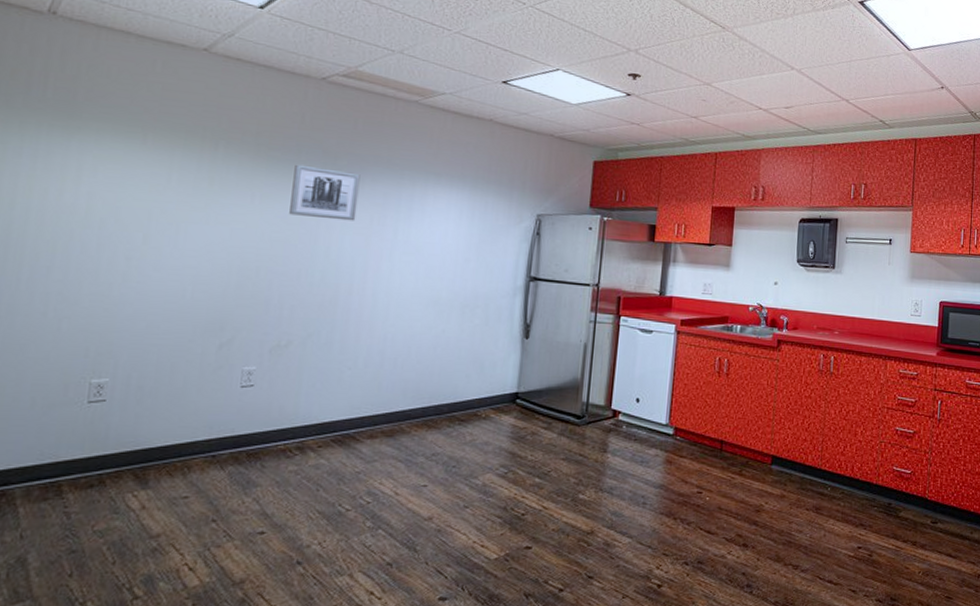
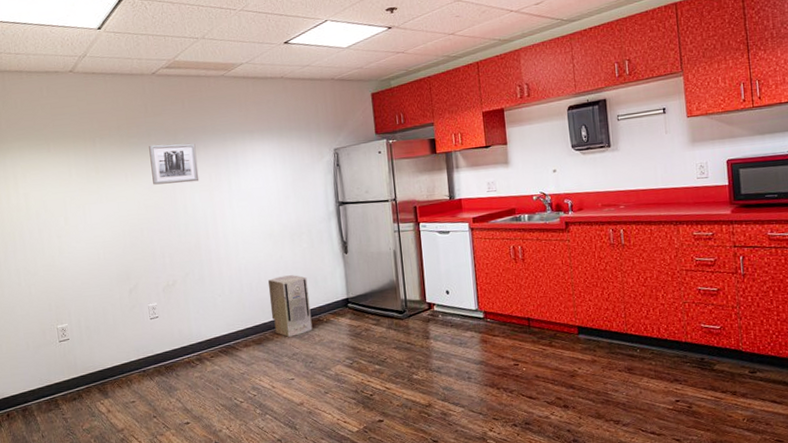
air purifier: none [414,355,471,432] -> present [268,275,313,337]

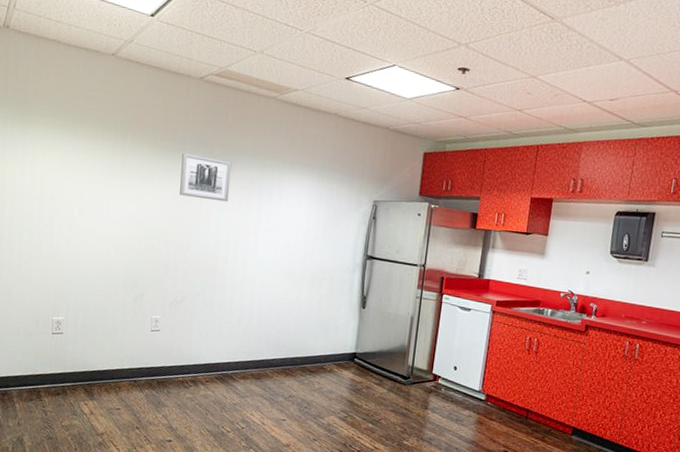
air purifier: present [268,275,313,337] -> none [275,316,319,379]

